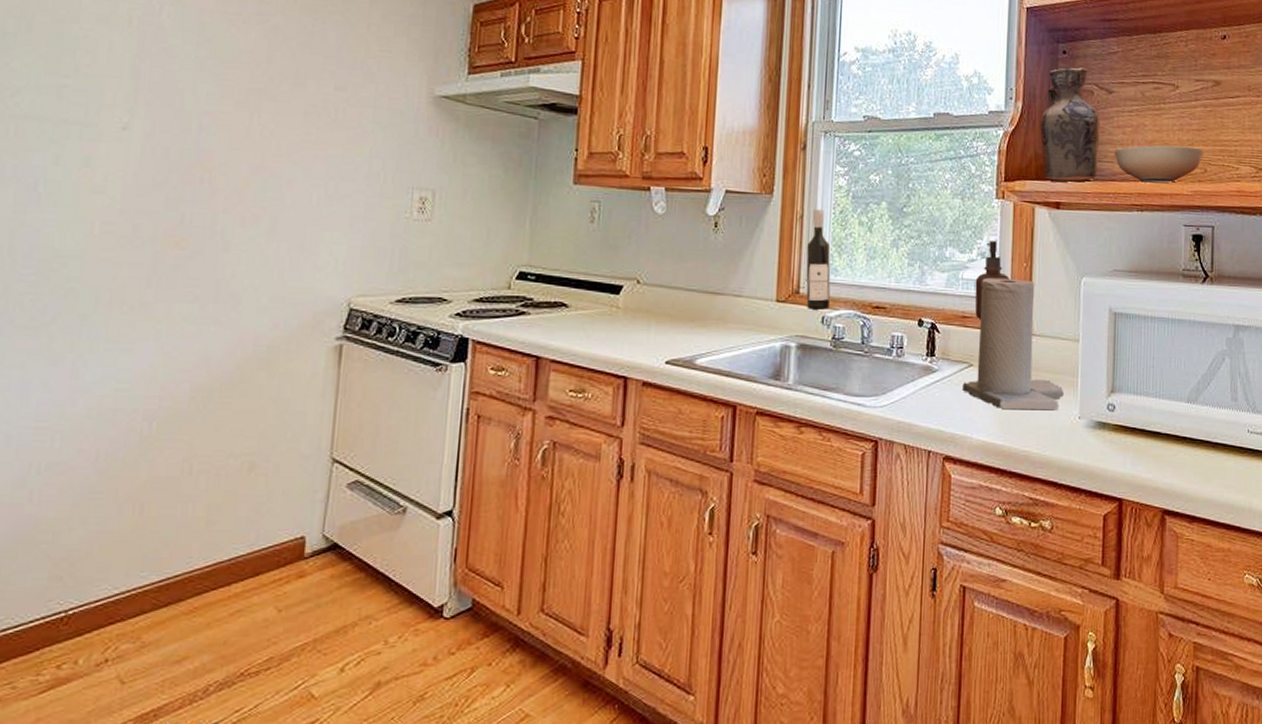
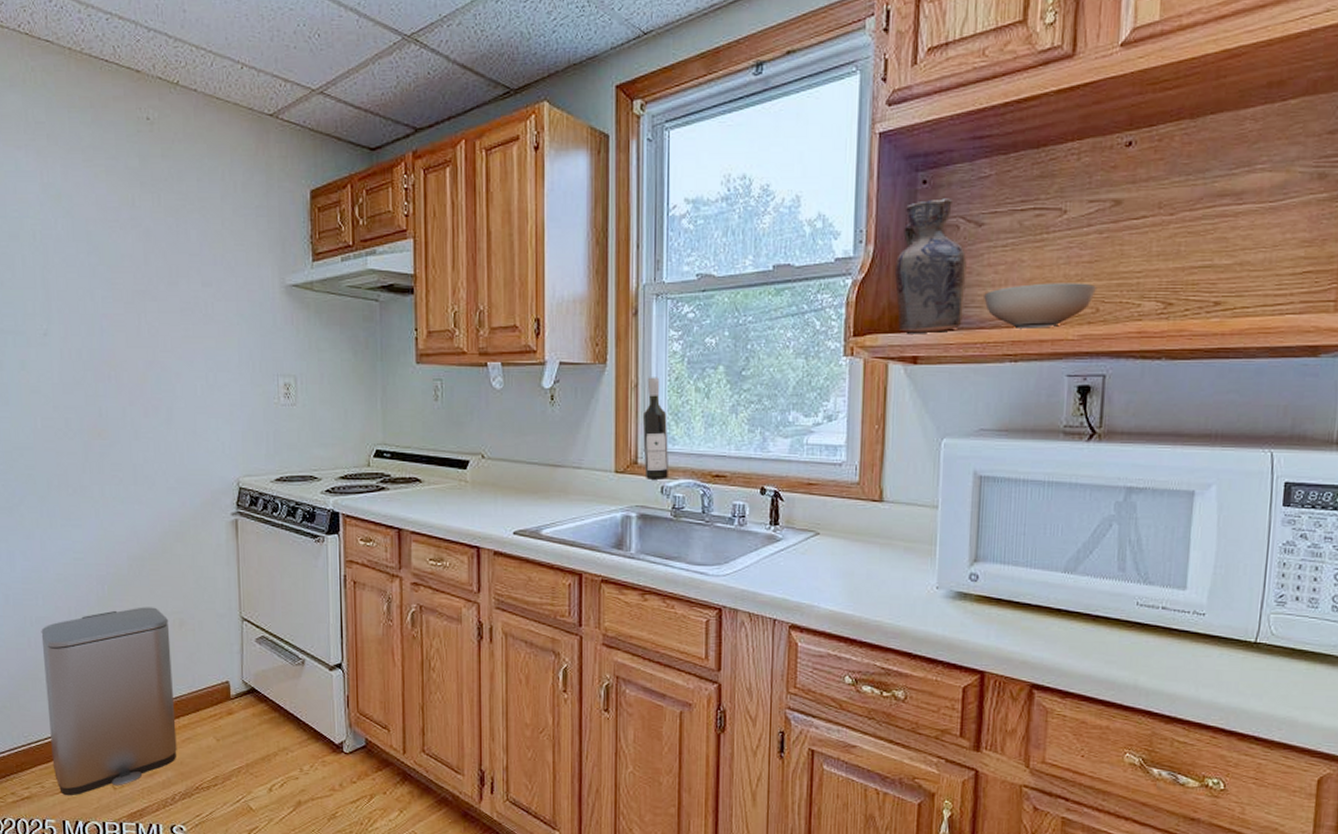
pedal bin: none [34,448,235,696] -> present [41,607,177,795]
paper towel: present [962,277,1064,411] -> none [808,442,920,580]
soap dispenser: present [974,241,1010,321] -> none [821,402,859,488]

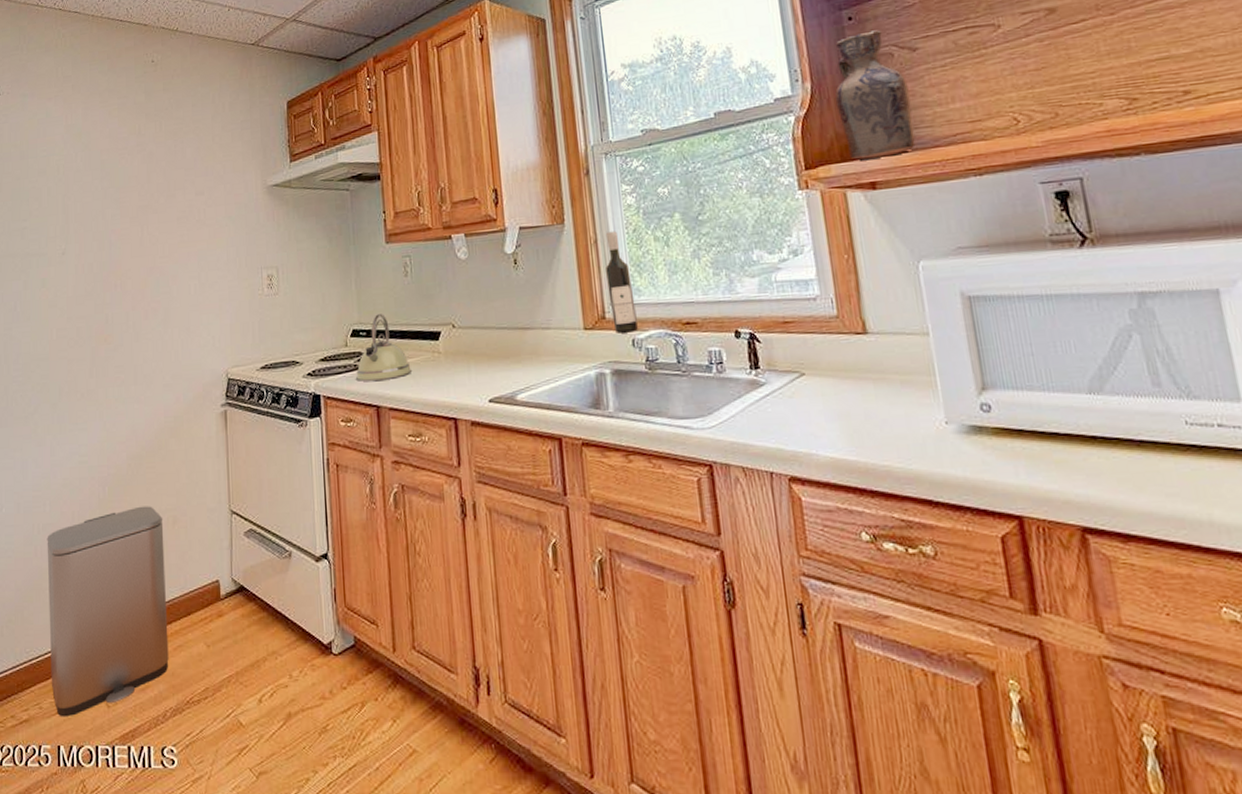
kettle: none [378,437,436,504] -> present [356,314,411,382]
bowl: present [982,283,1098,328] -> none [931,90,1052,143]

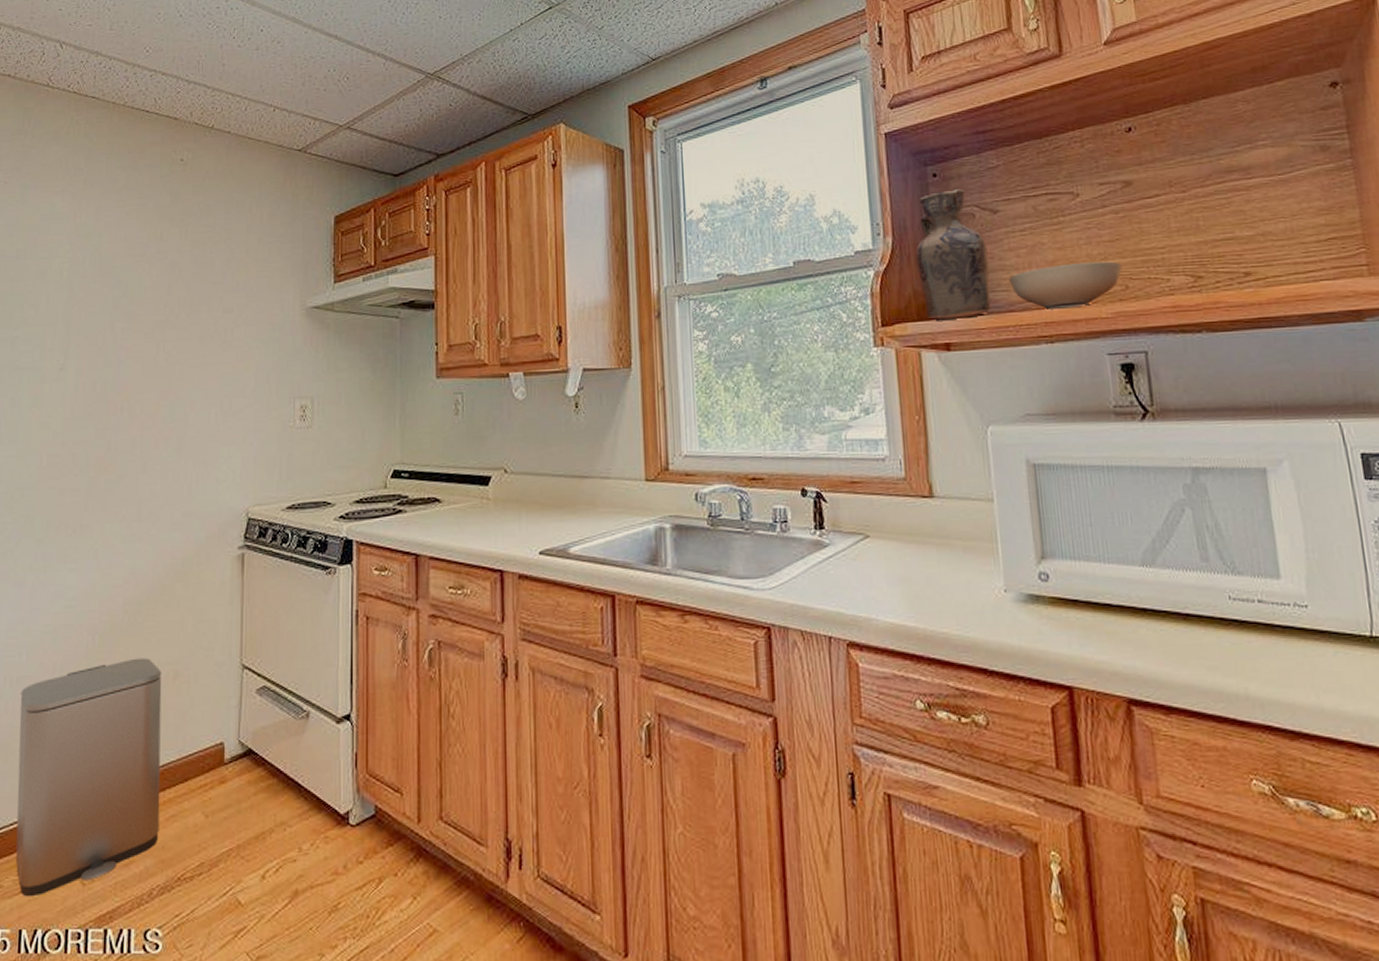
kettle: present [356,314,411,382] -> none [395,454,456,528]
bottle: present [605,231,639,333] -> none [672,378,703,486]
bowl: none [931,90,1052,143] -> present [1008,261,1123,309]

